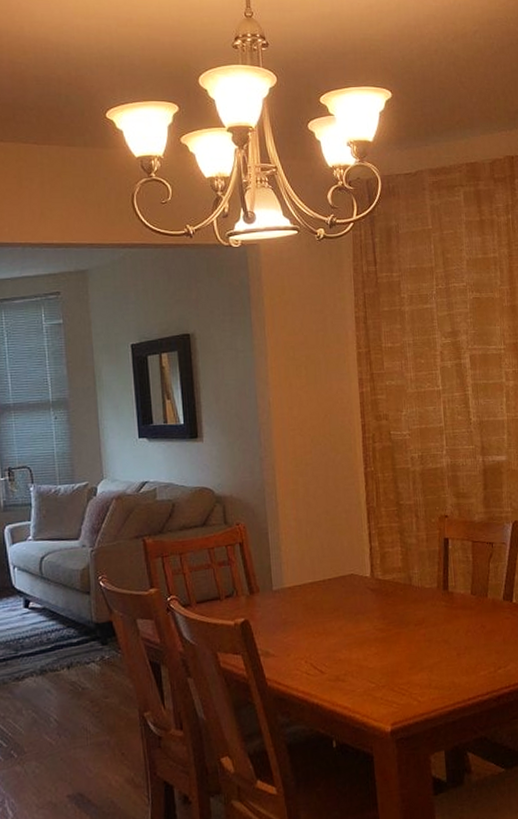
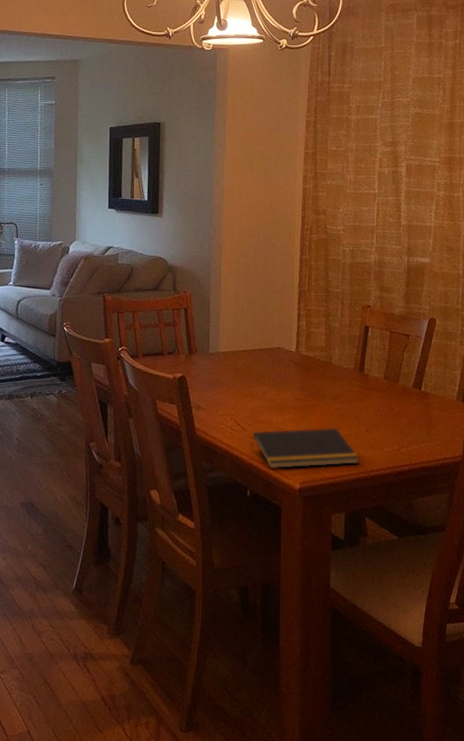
notepad: none [332,656,454,713] -> present [251,427,360,469]

